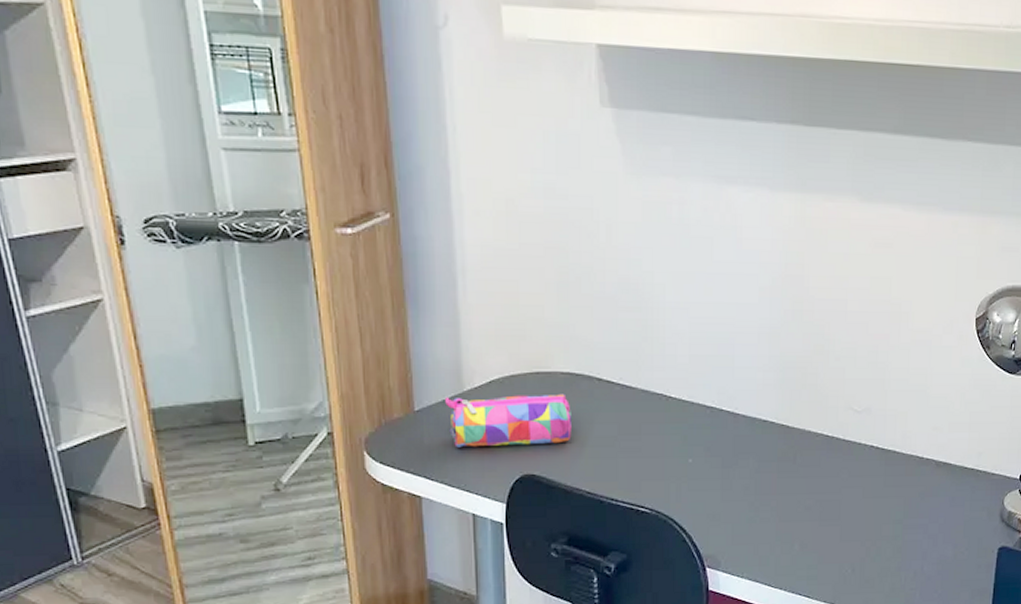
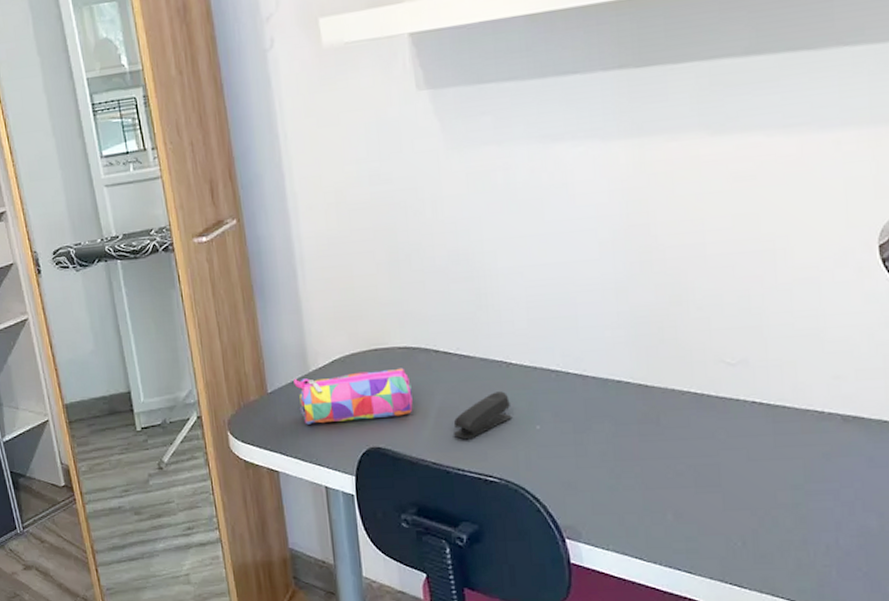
stapler: none [609,424,667,469] -> present [452,391,512,439]

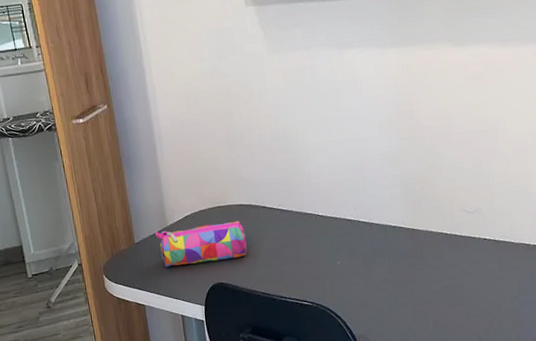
stapler: present [452,391,512,439] -> none [277,236,320,274]

